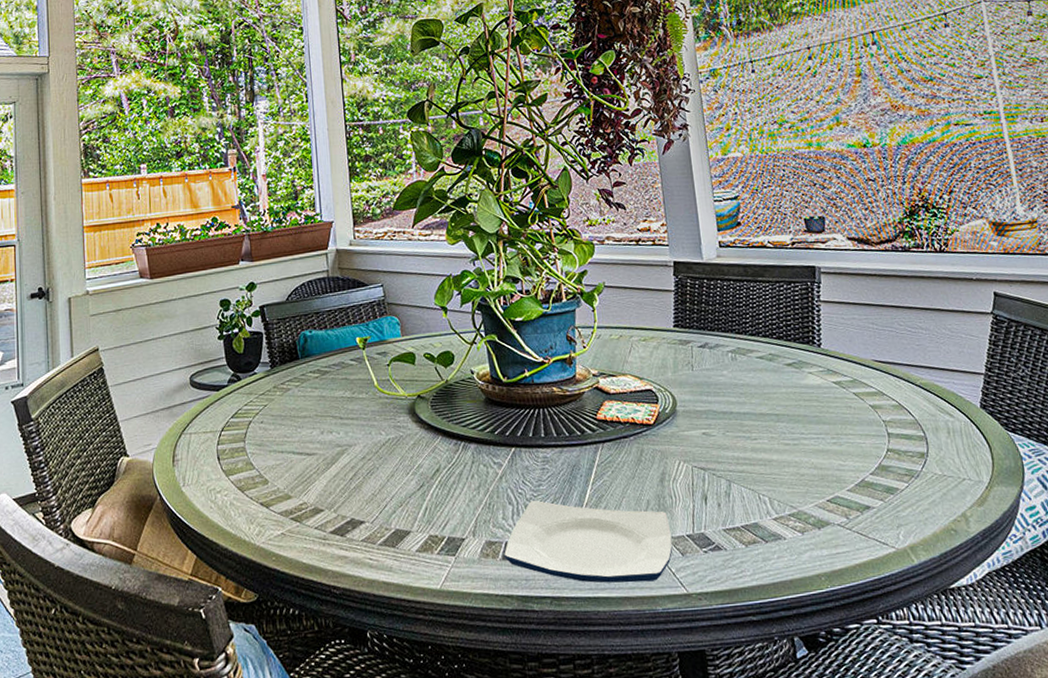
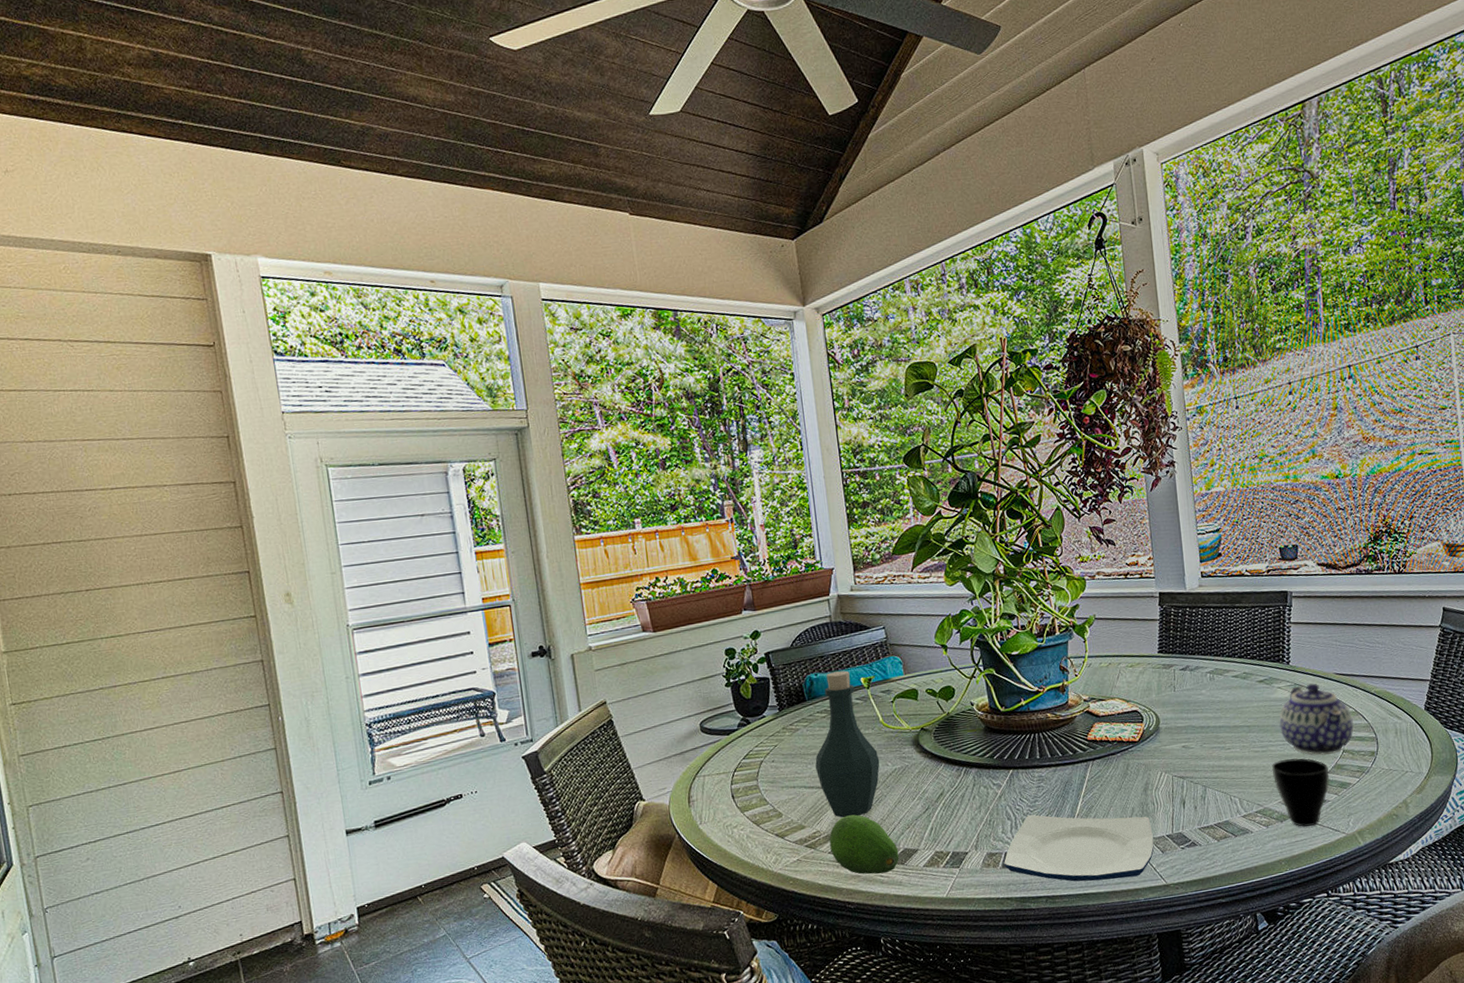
bottle: none [305,329,373,489] -> present [815,670,880,818]
fruit: none [316,487,390,557] -> present [829,814,899,875]
cup: none [805,455,873,538] -> present [1272,758,1329,828]
teapot: none [811,370,899,454] -> present [1279,683,1354,756]

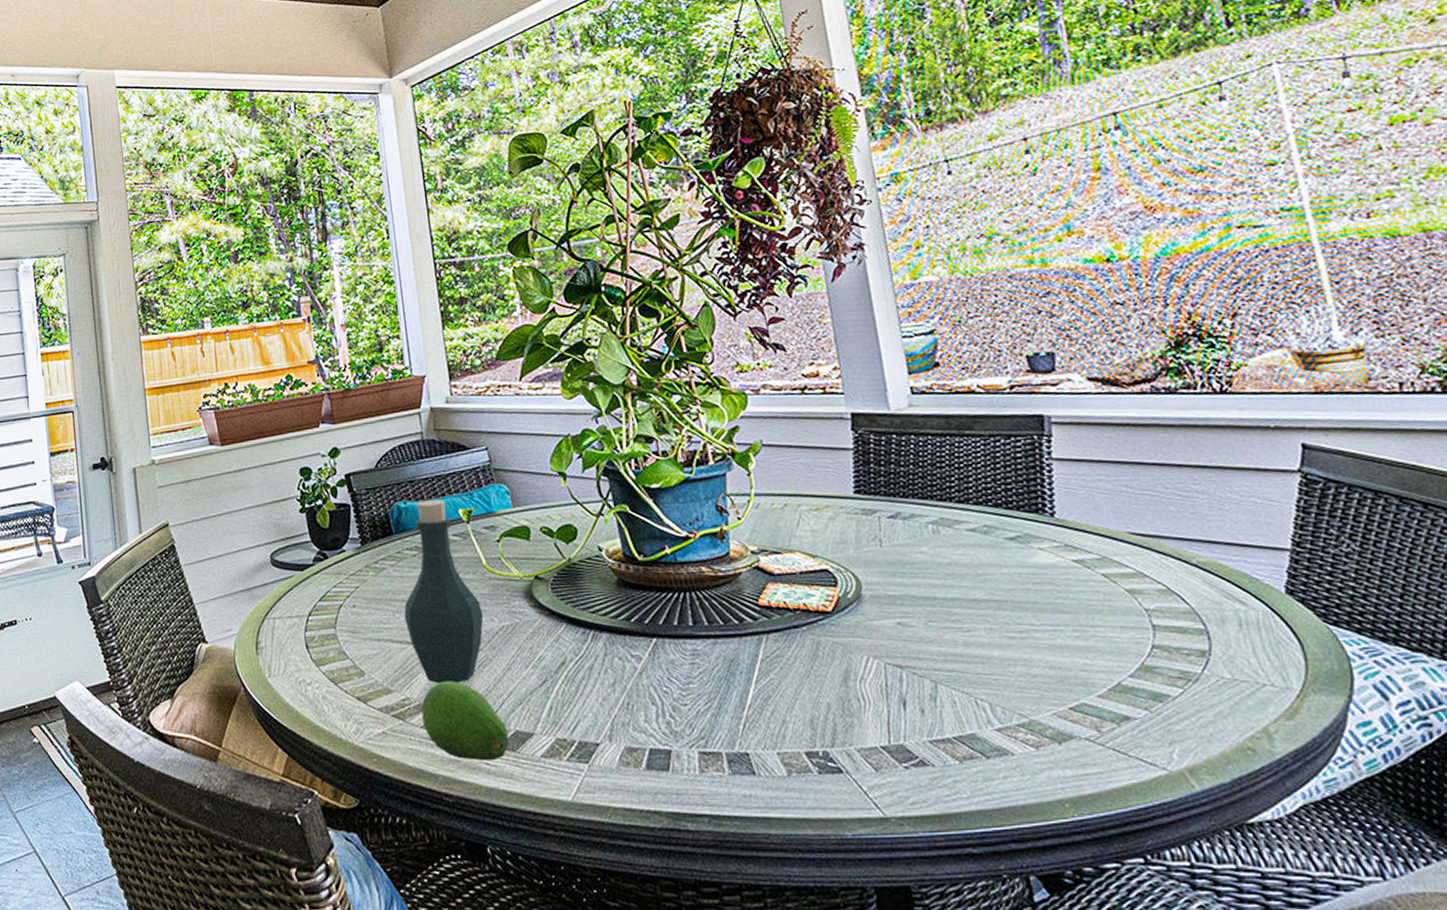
plate: present [1004,815,1154,882] -> none [648,701,863,802]
cup: present [1272,758,1329,828] -> none [1038,652,1133,755]
teapot: present [1279,683,1354,756] -> none [1044,545,1167,651]

